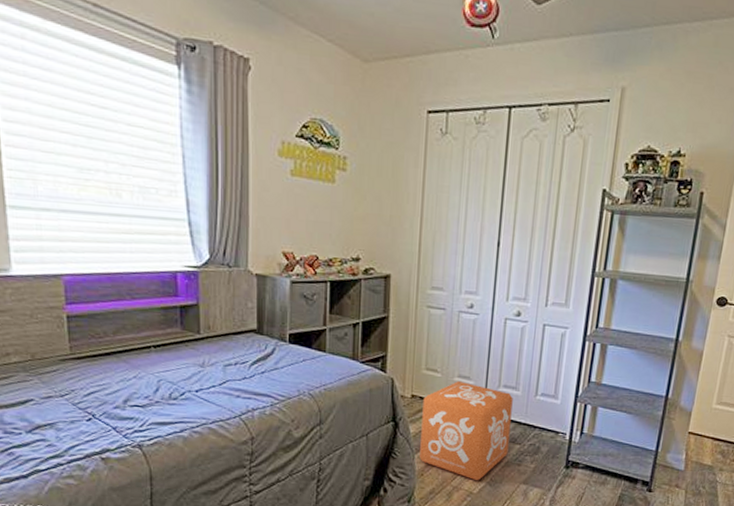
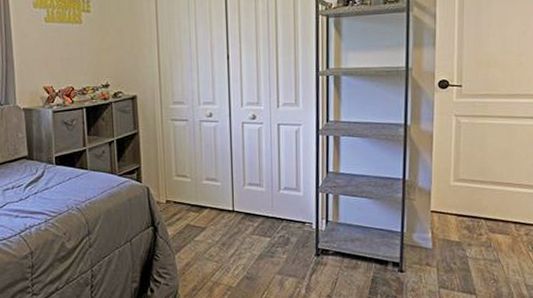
toy box: present [419,381,513,481] -> none [177,184,260,275]

